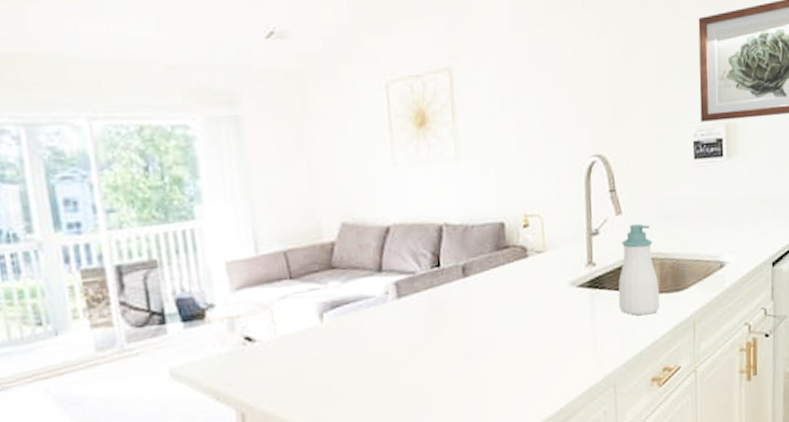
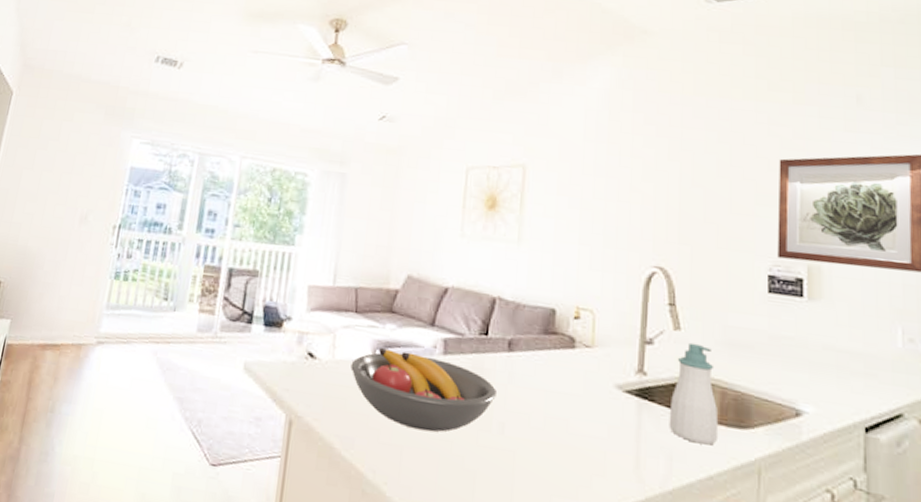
fruit bowl: none [298,304,458,383] -> present [350,347,496,432]

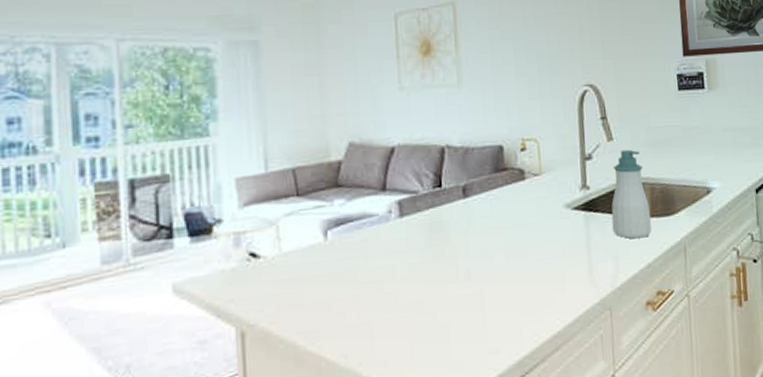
fruit bowl: present [350,347,496,432] -> none [302,223,458,302]

